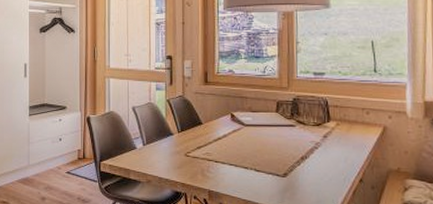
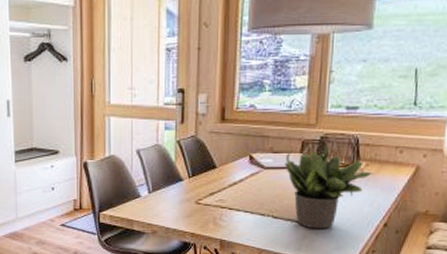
potted plant: none [263,105,345,183] -> present [285,144,374,229]

